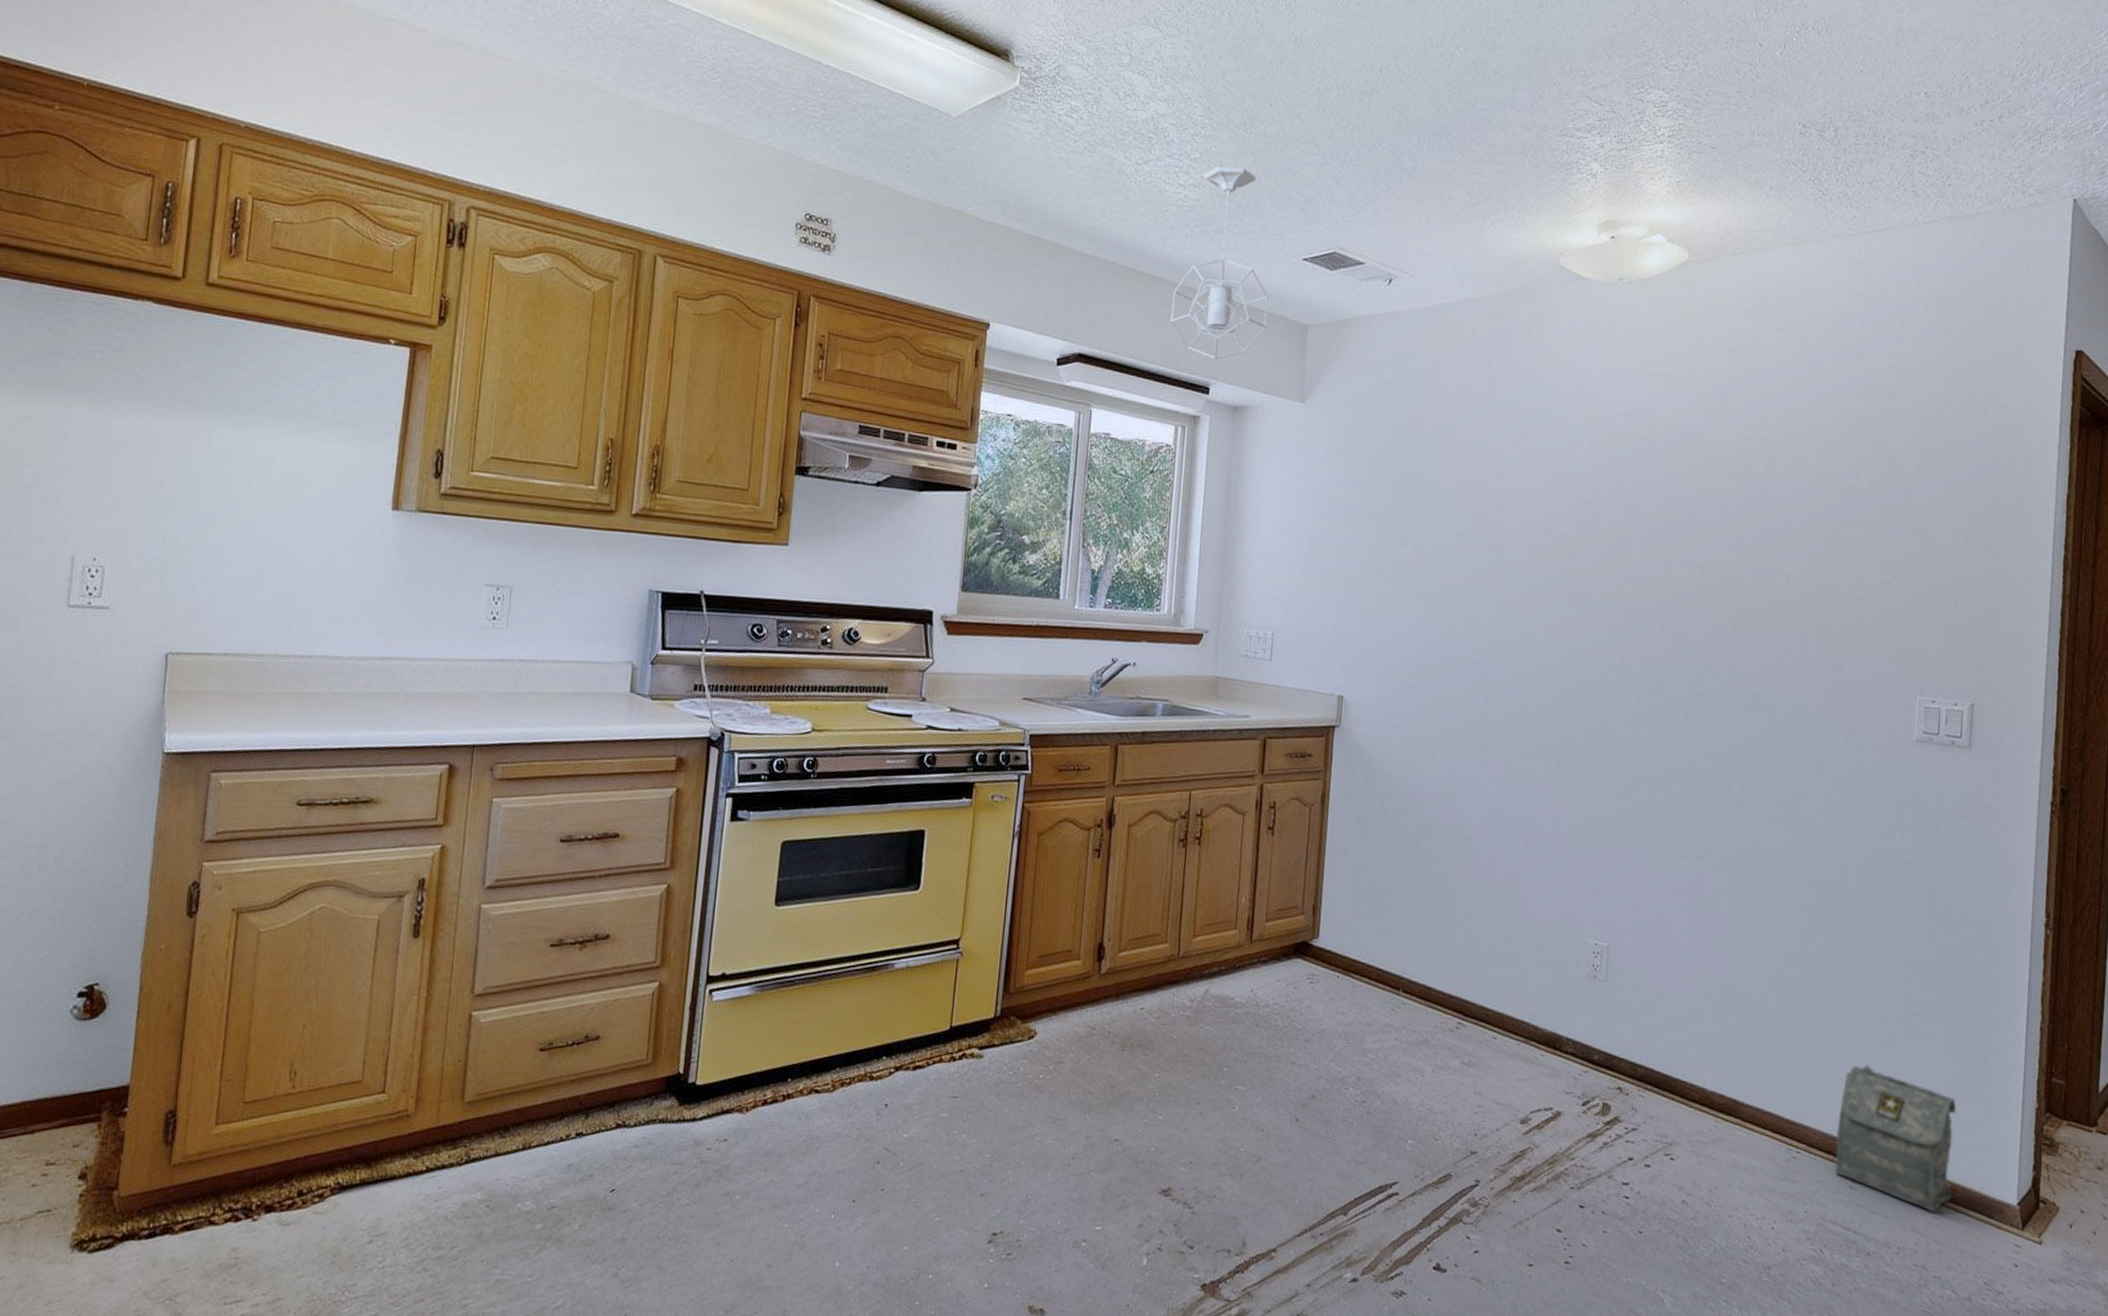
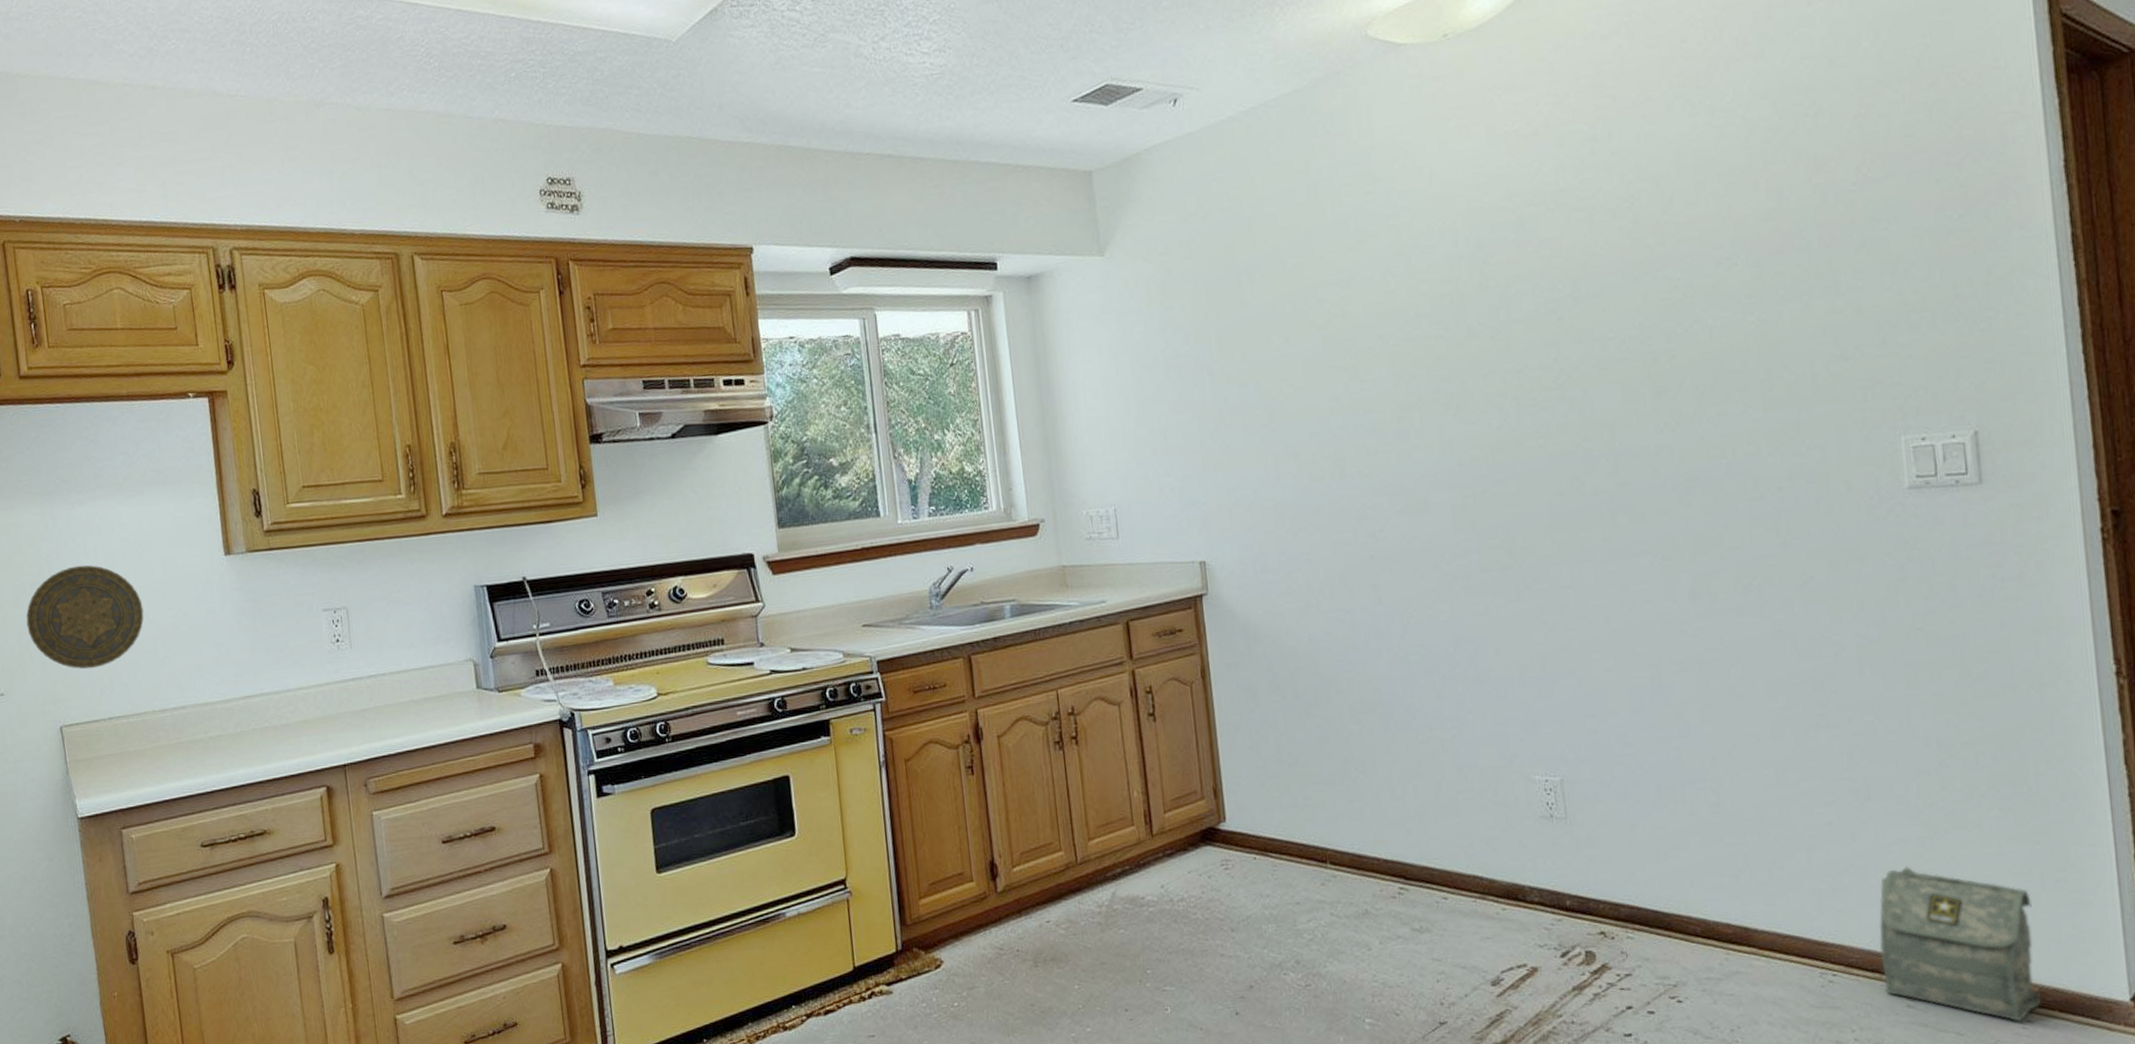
decorative plate: none [152,489,290,599] -> present [26,565,144,669]
pendant light: present [1170,166,1268,359] -> none [939,17,1046,231]

